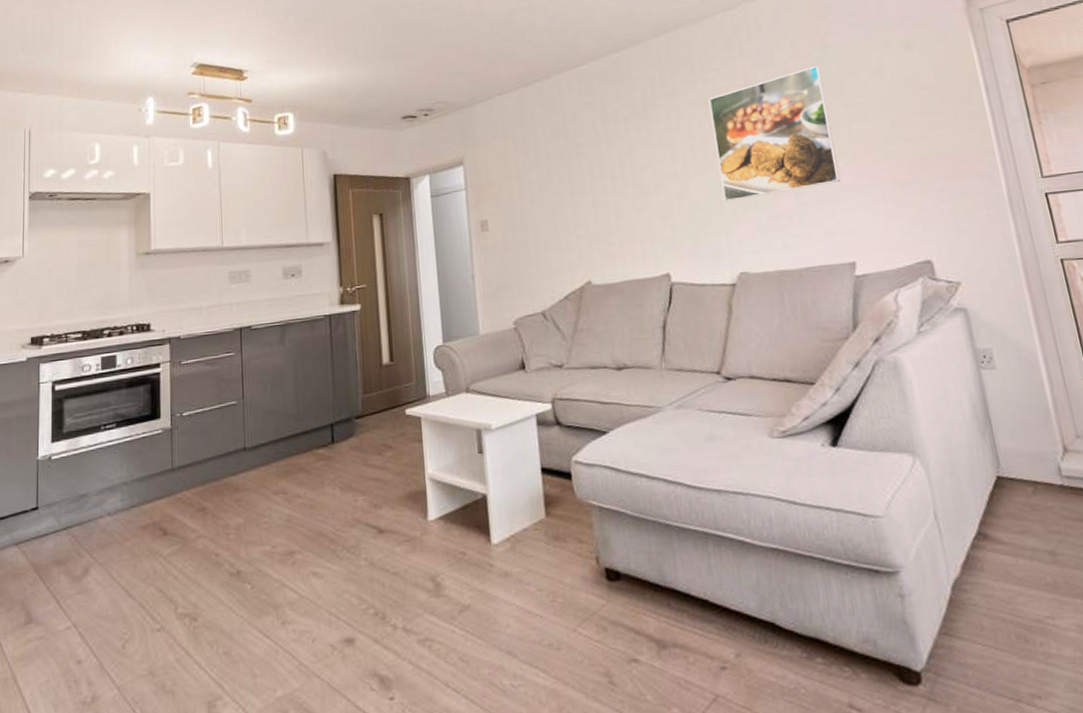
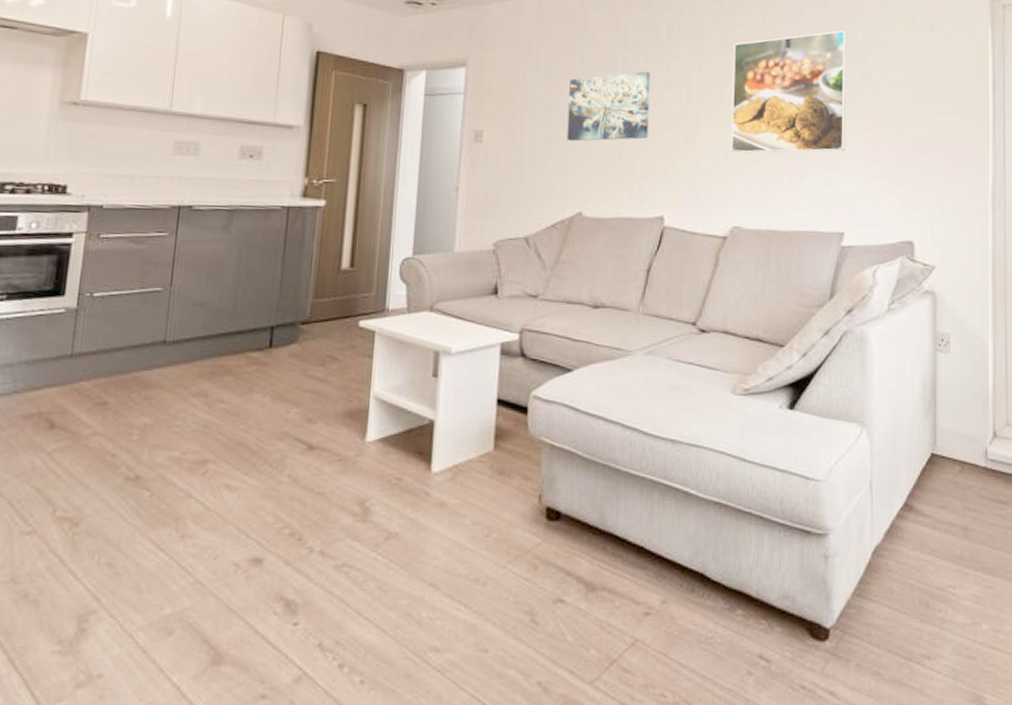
wall art: none [558,139,641,217] -> present [567,71,650,142]

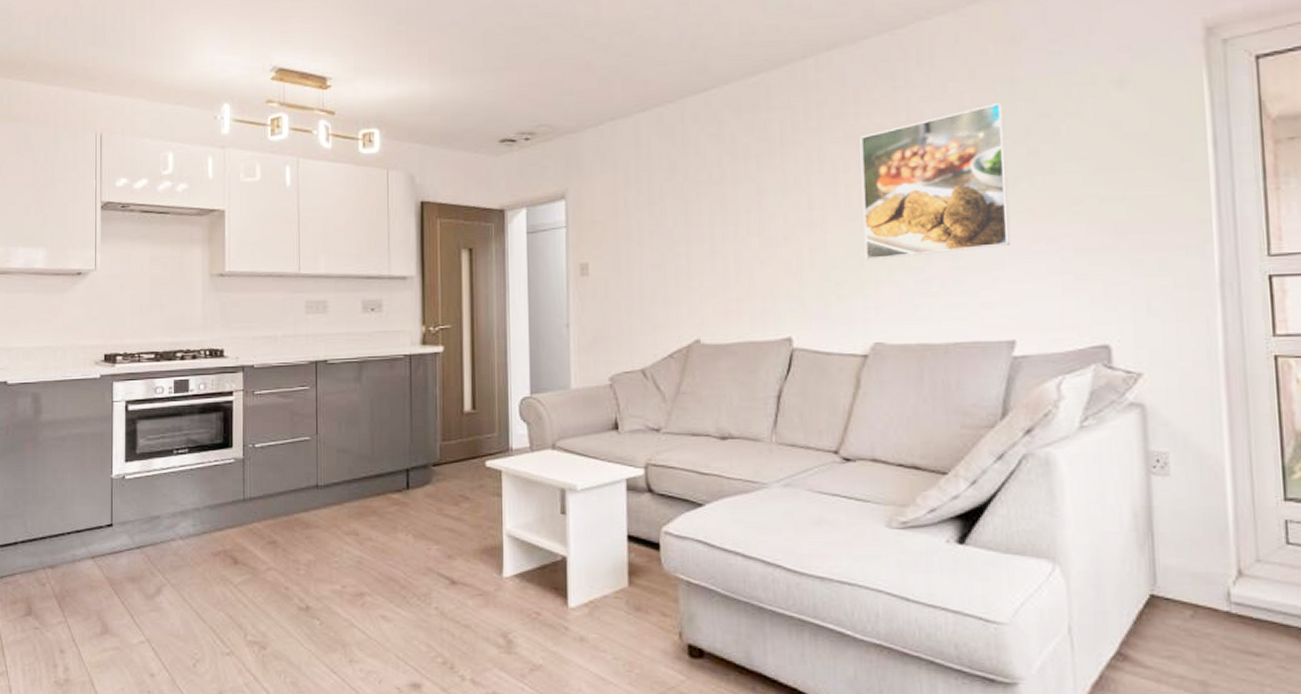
wall art: present [567,71,650,142] -> none [675,180,767,265]

